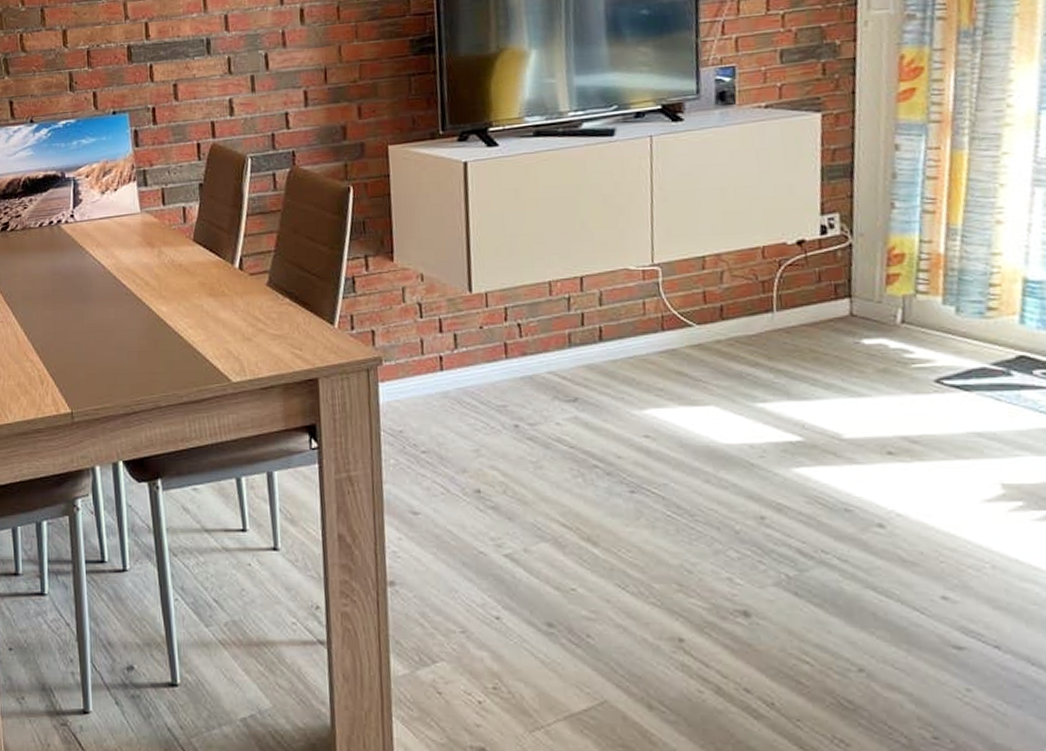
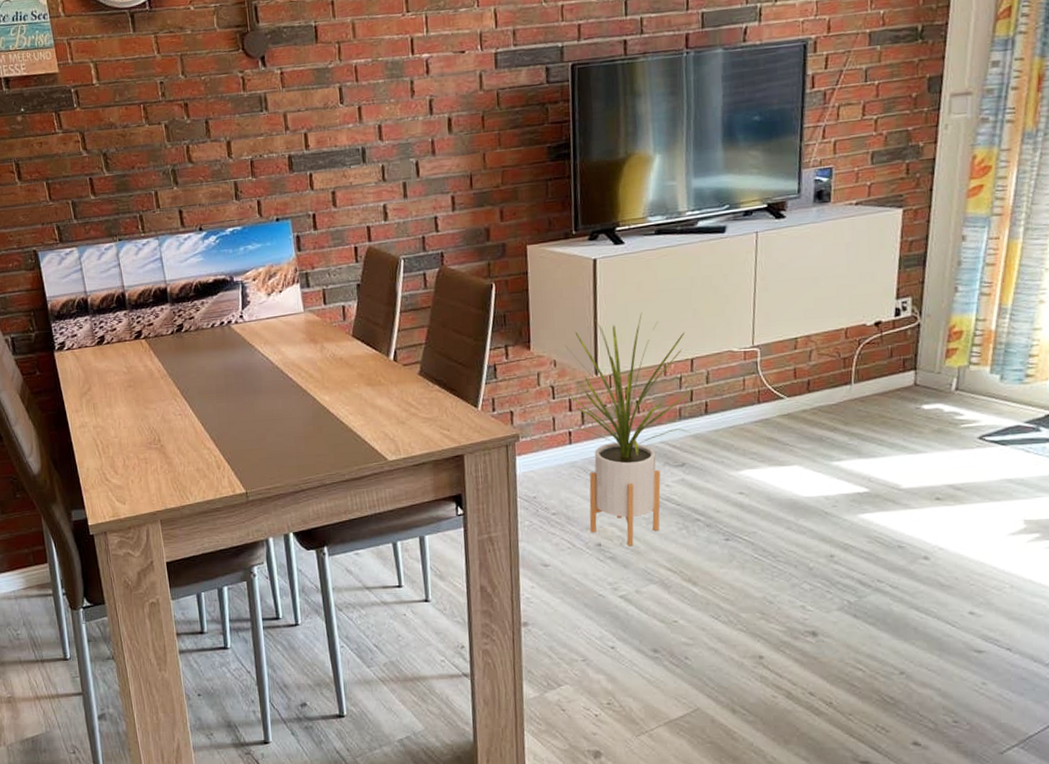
house plant: none [432,222,584,494] -> present [563,312,693,546]

